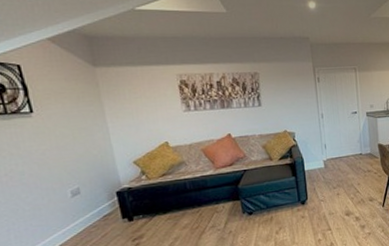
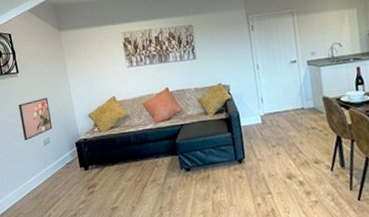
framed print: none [33,141,84,193] -> present [19,97,53,141]

